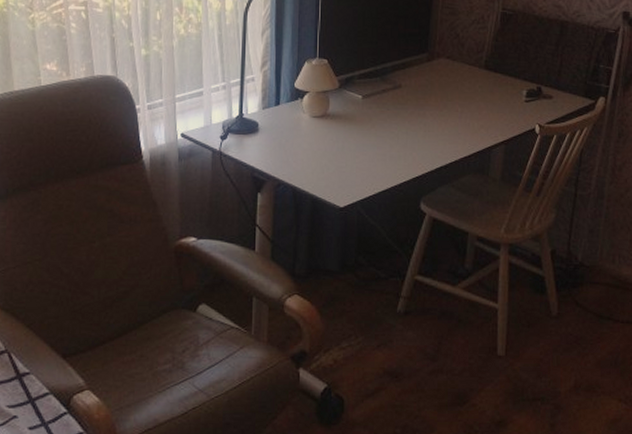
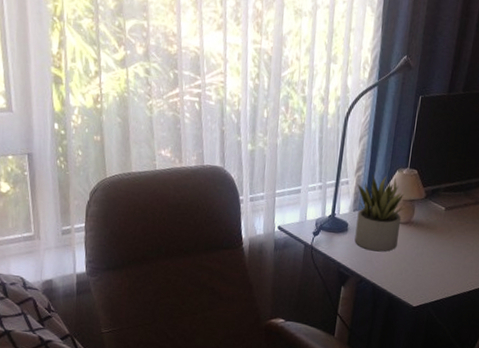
succulent plant: none [264,68,318,150] -> present [354,174,405,252]

